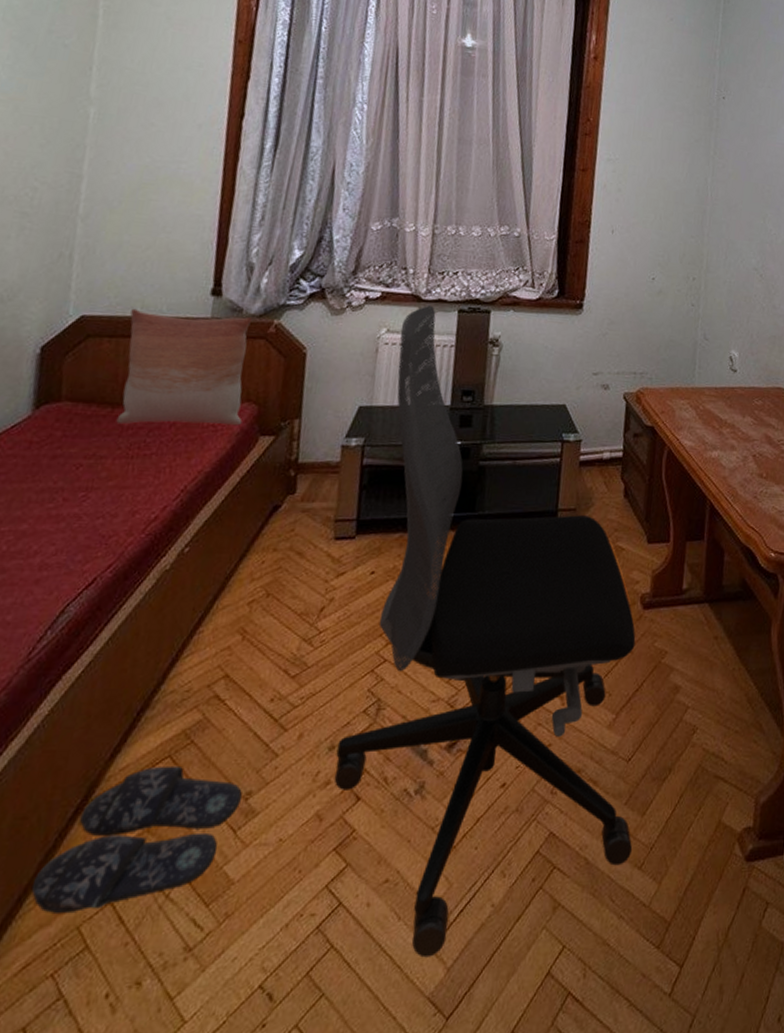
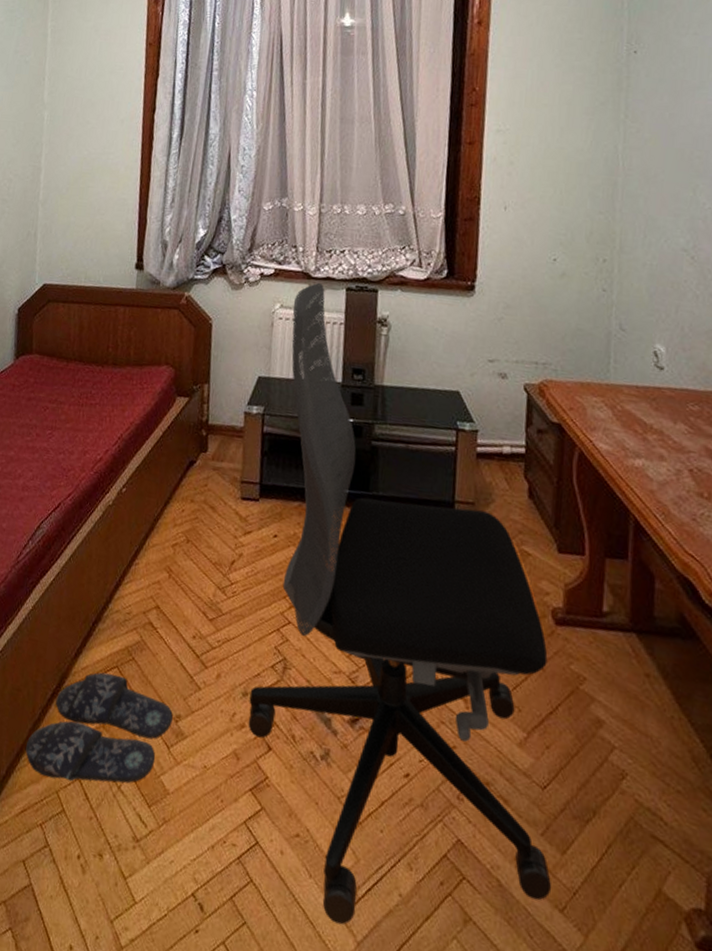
pillow: present [116,308,253,426] -> none [70,279,168,386]

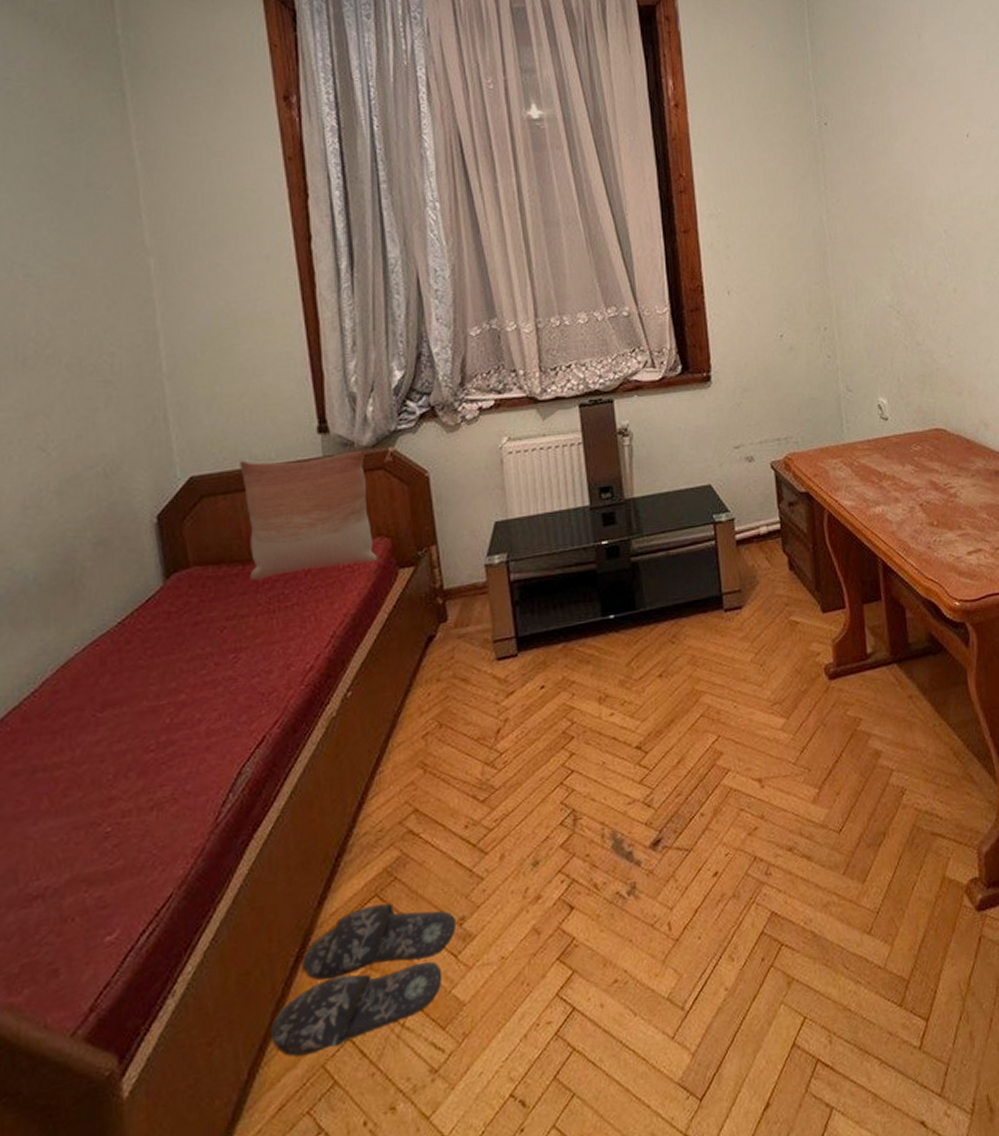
pillow: none [70,279,168,386] -> present [240,450,378,579]
office chair: present [248,282,551,925] -> none [522,404,858,1047]

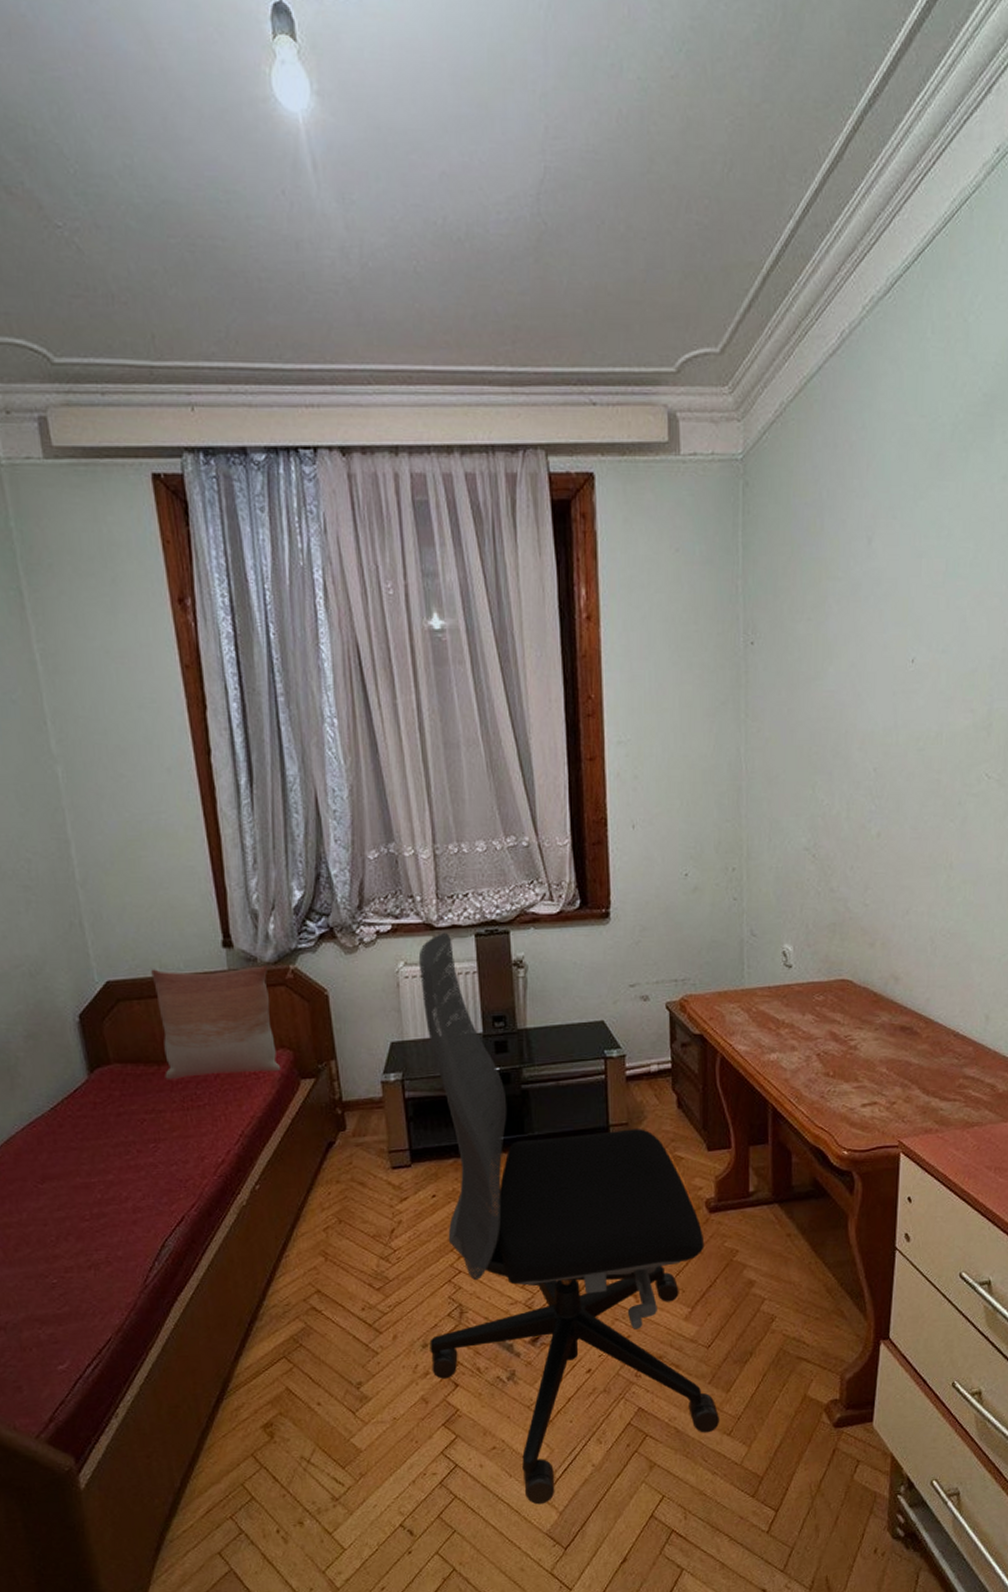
slippers: present [269,902,455,1057] -> none [197,1364,353,1474]
office chair: none [522,404,858,1047] -> present [418,932,719,1505]

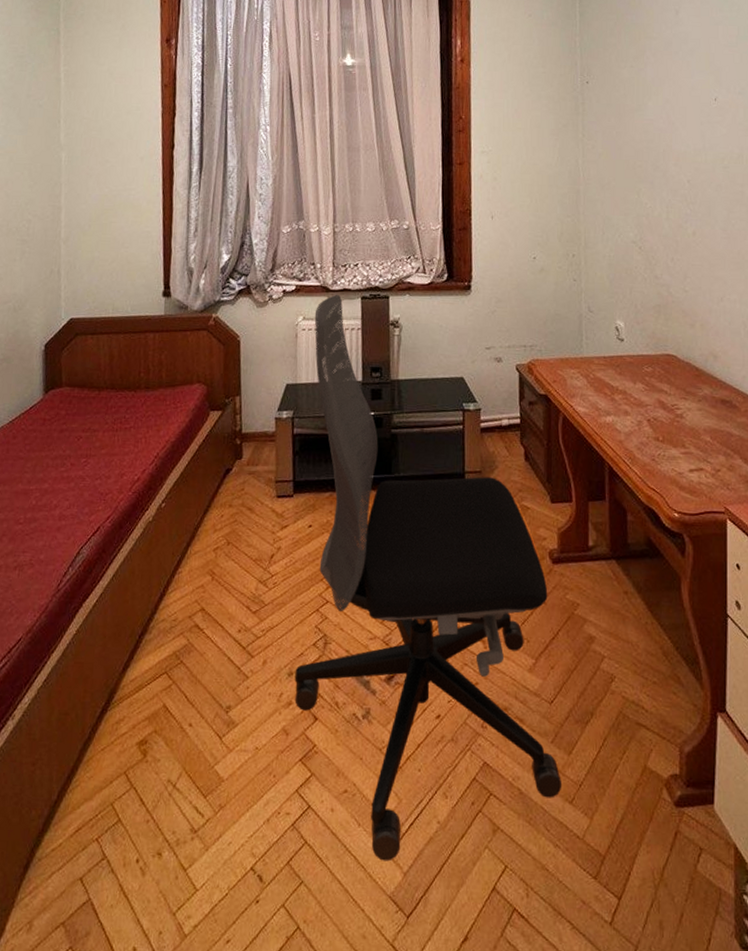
pillow: present [151,966,281,1079] -> none [103,310,196,403]

